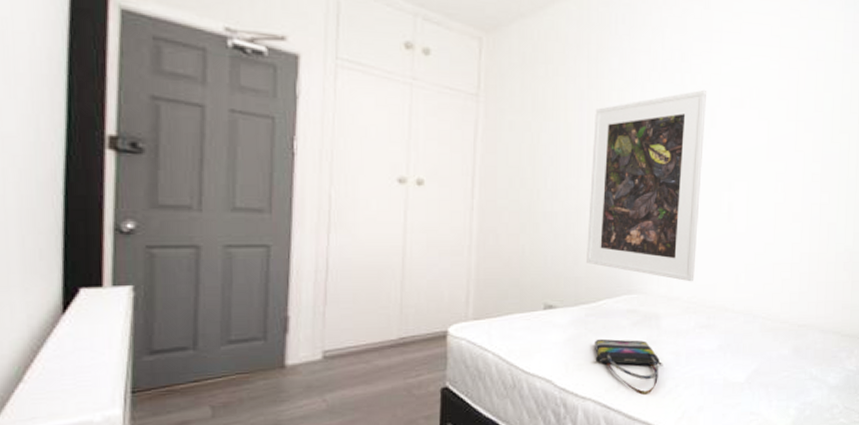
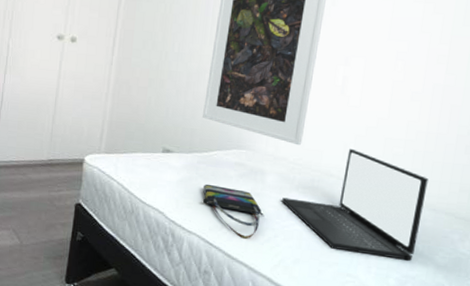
laptop: none [680,278,815,389] -> present [282,148,429,261]

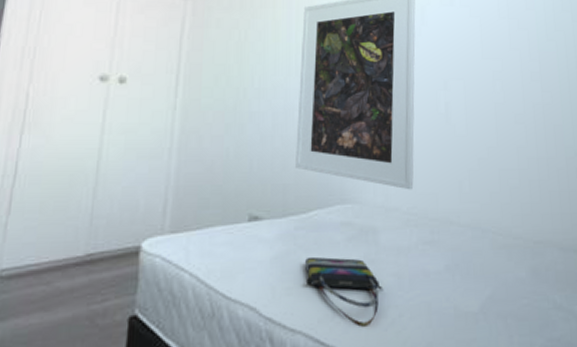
laptop: present [282,148,429,261] -> none [401,186,553,320]

